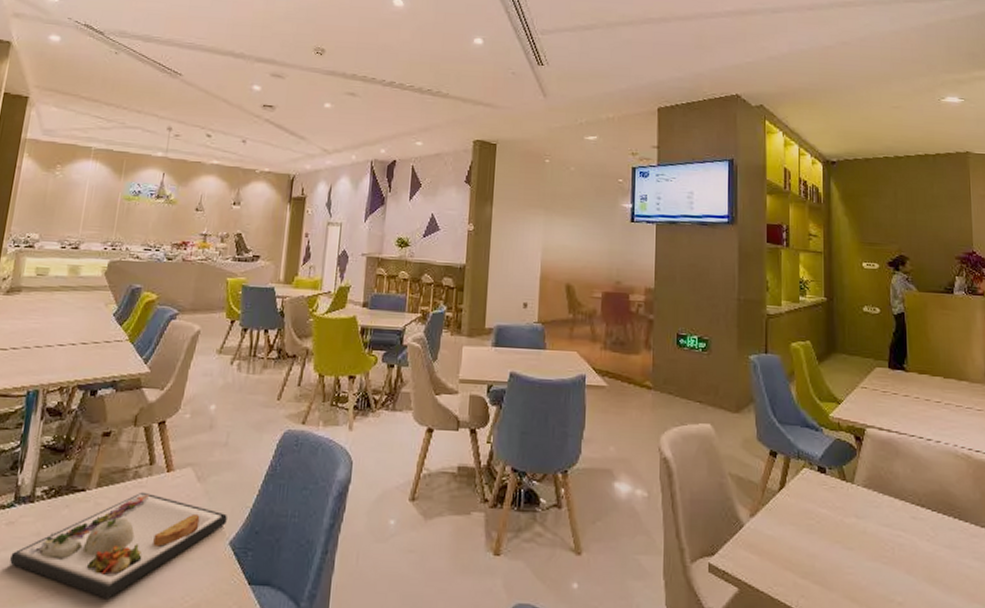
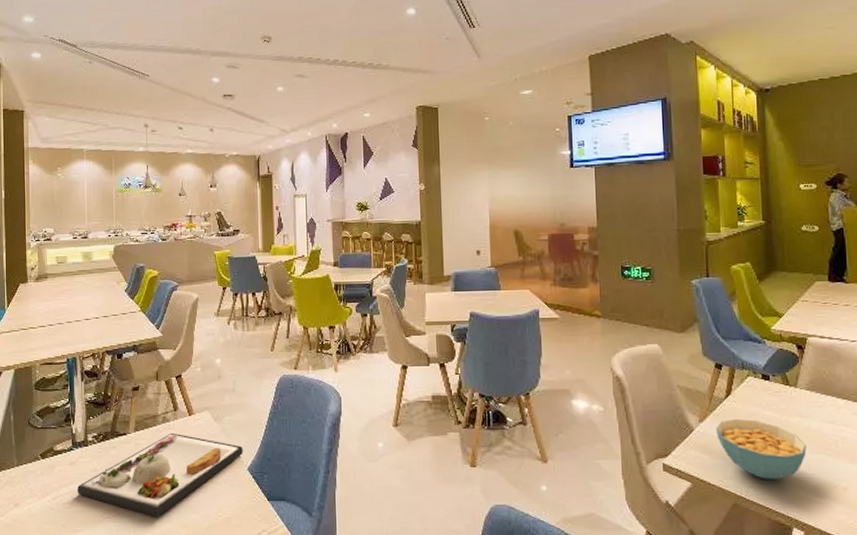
cereal bowl: none [768,516,862,589] -> present [716,419,807,479]

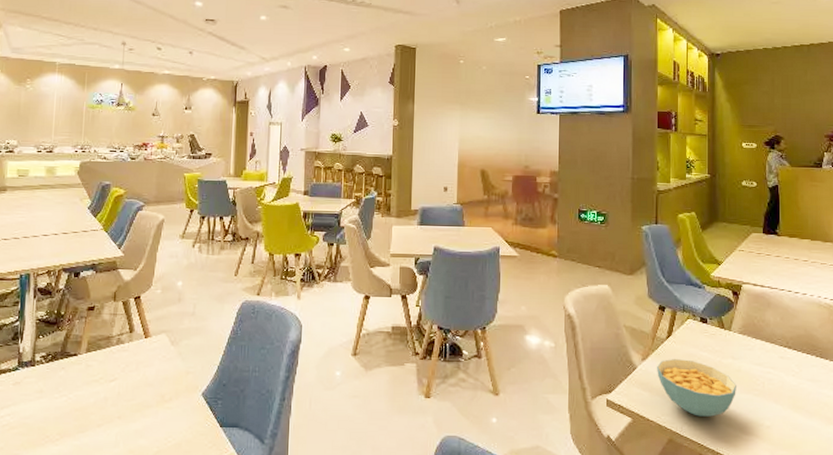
dinner plate: present [77,432,243,517] -> none [19,355,199,442]

